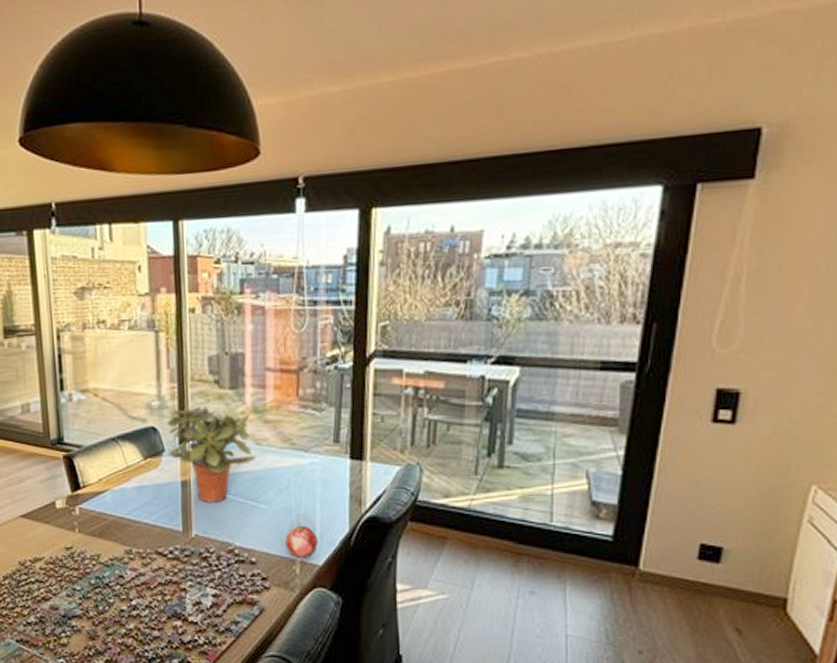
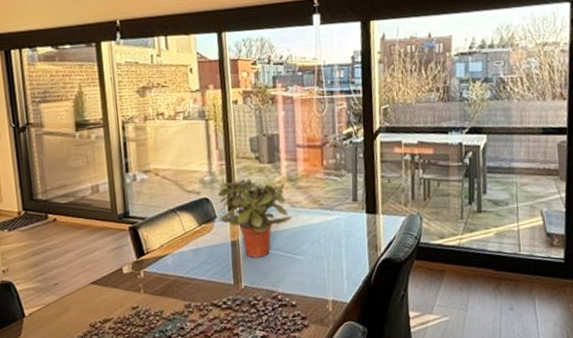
fruit: present [285,522,318,558] -> none [319,268,346,298]

